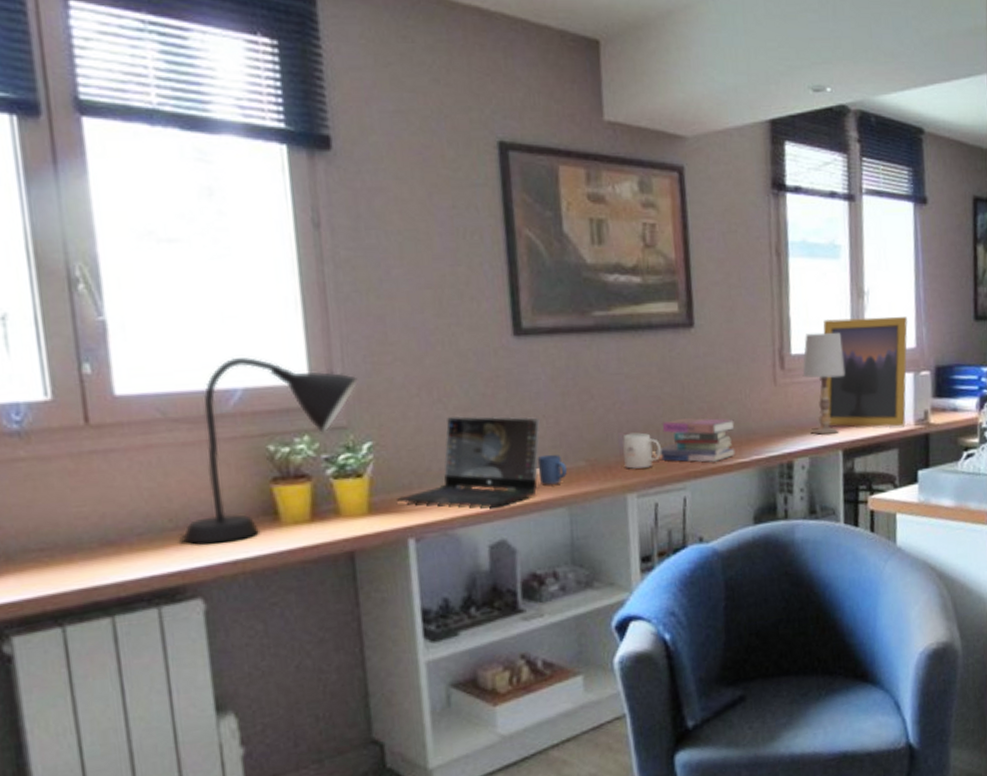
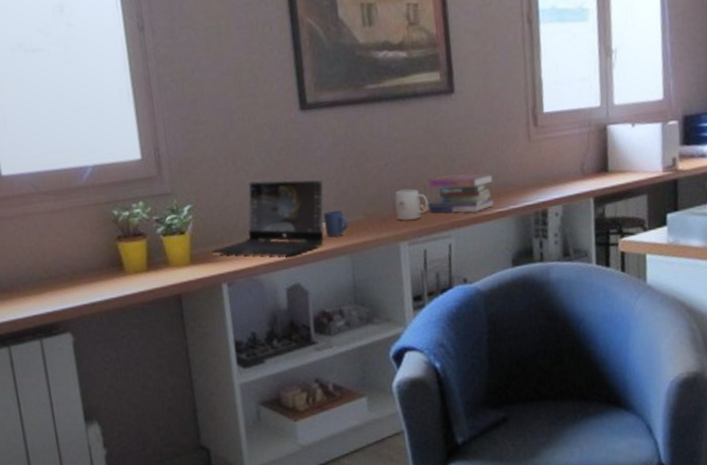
desk lamp: present [179,357,359,545] -> none [52,140,179,291]
table lamp: present [802,332,846,435] -> none [554,90,595,185]
picture frame: present [823,316,908,427] -> none [573,70,655,177]

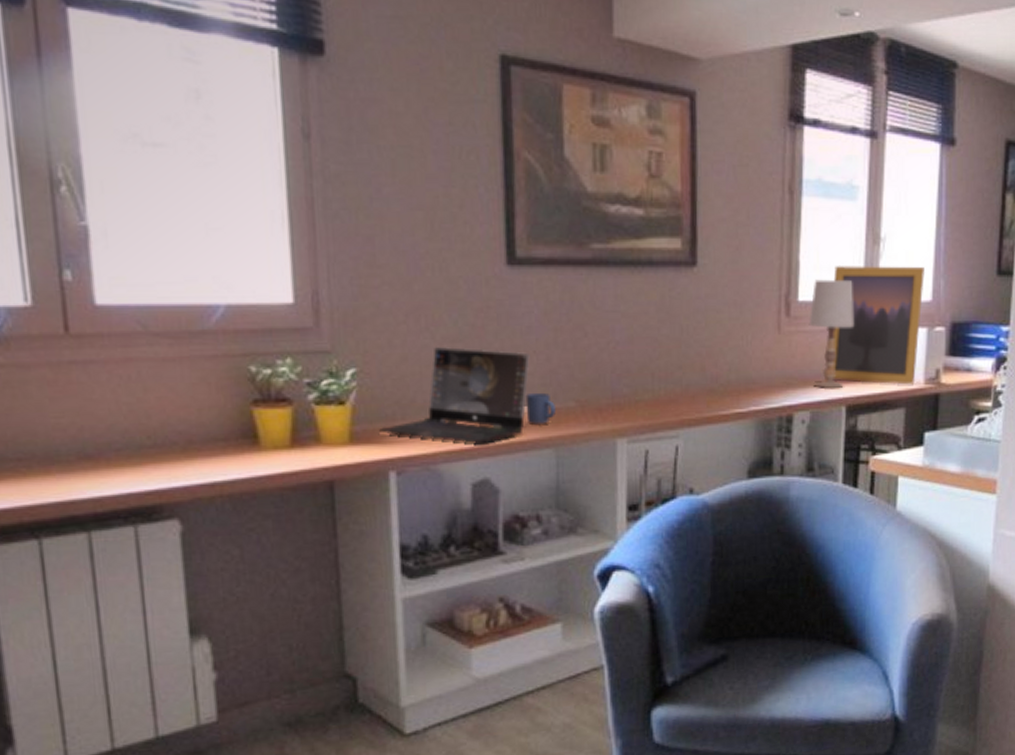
mug: present [394,188,428,222] -> none [614,375,655,414]
books: present [423,173,494,213] -> none [649,362,734,411]
table lamp: none [554,90,595,185] -> present [808,279,855,388]
picture frame: none [573,70,655,177] -> present [831,266,924,385]

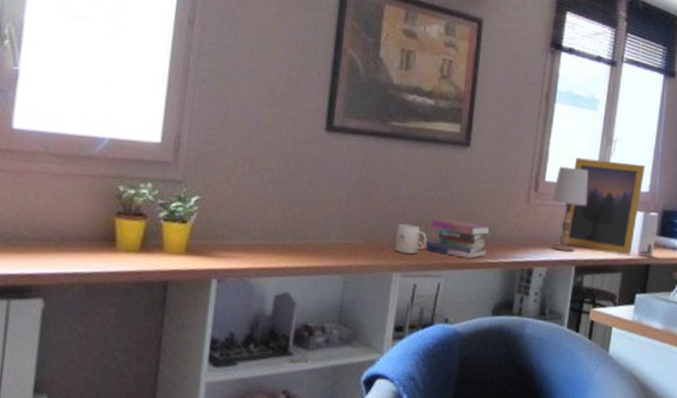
laptop computer: present [379,346,530,445] -> none [210,186,334,266]
mug: present [525,392,556,425] -> none [325,229,348,255]
mug: none [614,375,655,414] -> present [394,223,427,254]
books: none [649,362,734,411] -> present [421,218,490,258]

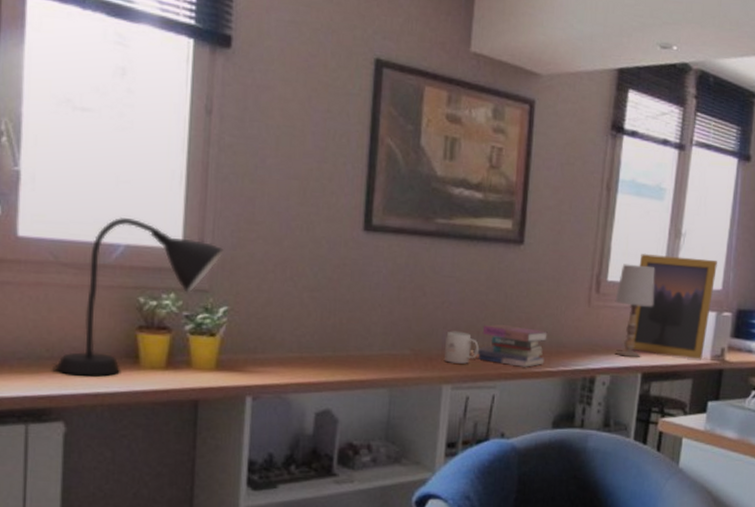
desk lamp: none [36,114,200,258] -> present [52,218,225,377]

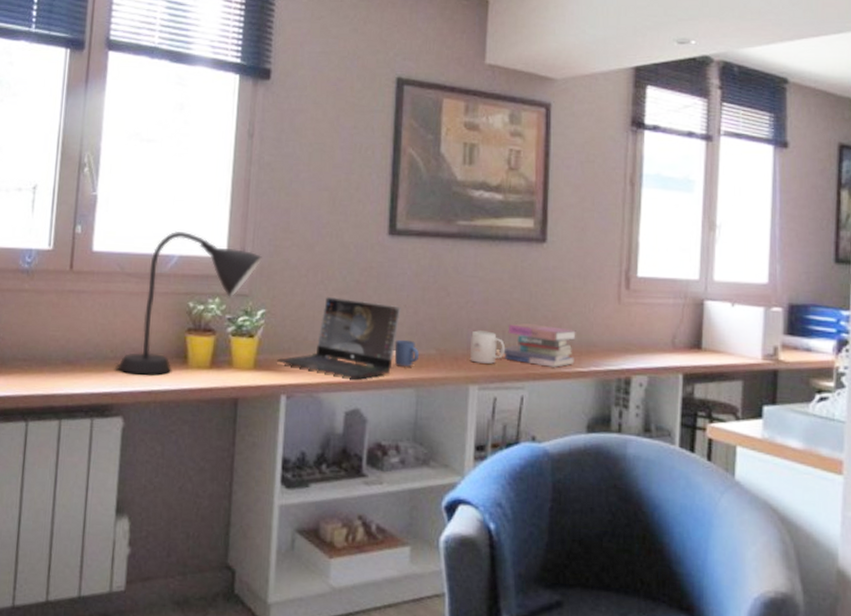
laptop computer: none [242,293,376,380] -> present [277,296,401,380]
mug: none [368,339,393,367] -> present [394,339,419,367]
table lamp: present [615,264,655,357] -> none [647,259,691,357]
picture frame: present [631,254,717,360] -> none [669,248,760,359]

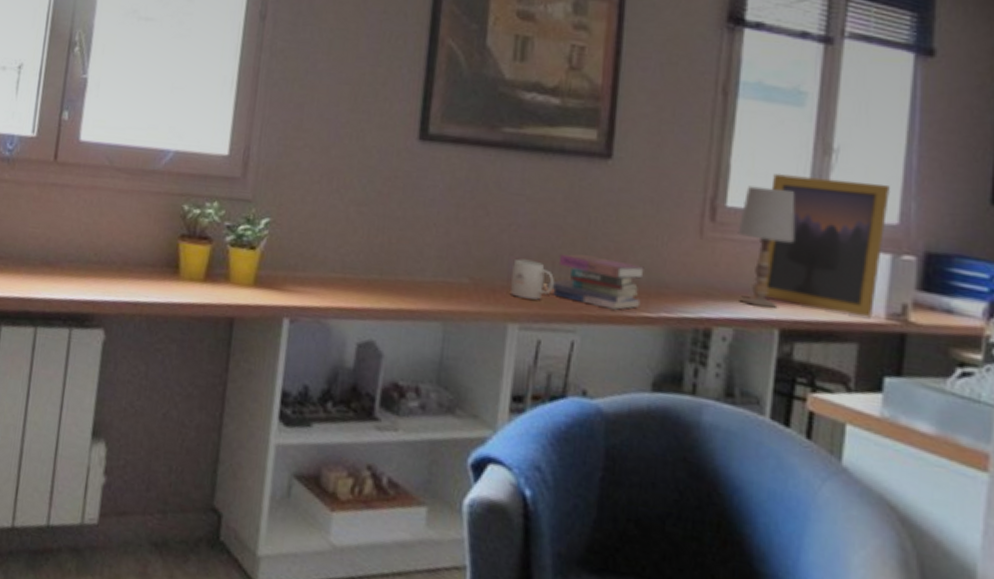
desk lamp: present [115,232,263,376] -> none [98,124,271,286]
laptop computer: present [277,296,401,380] -> none [281,207,430,307]
mug: present [394,339,419,367] -> none [419,263,449,297]
table lamp: none [647,259,691,357] -> present [737,186,795,308]
picture frame: none [669,248,760,359] -> present [763,174,890,318]

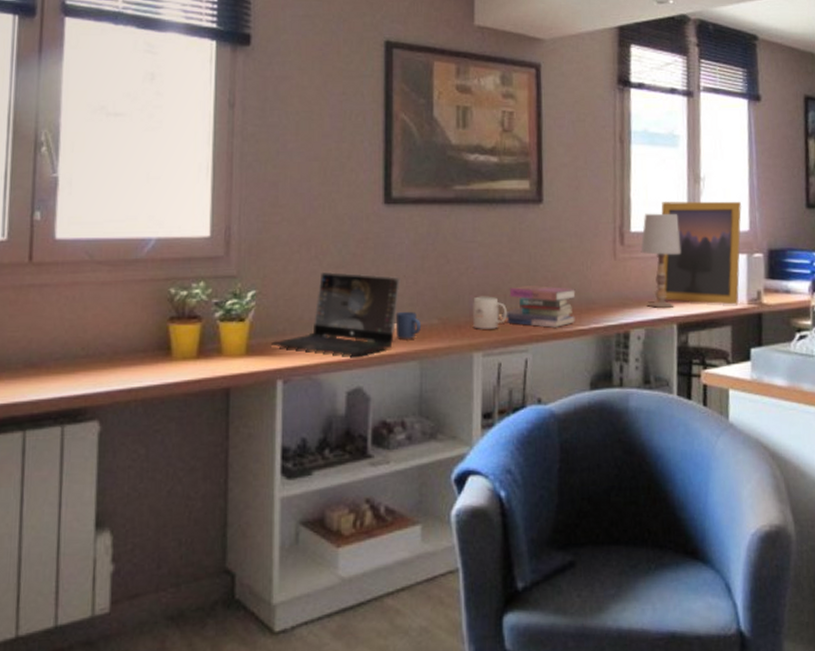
laptop computer: none [281,207,430,307] -> present [271,271,401,357]
mug: none [419,263,449,297] -> present [395,311,421,339]

